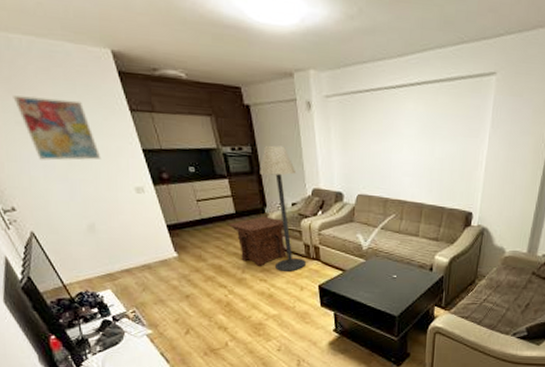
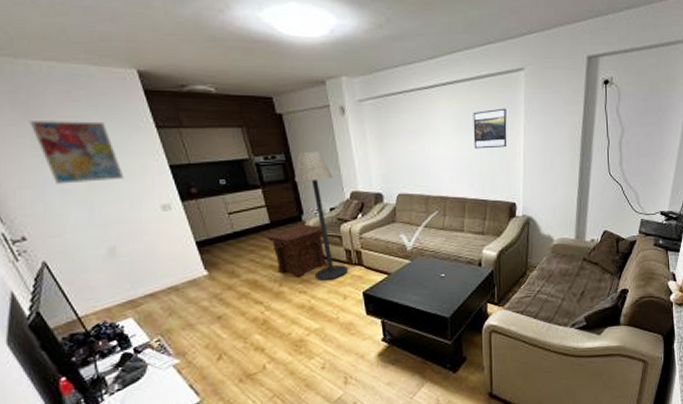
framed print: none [436,114,473,156] -> present [473,108,507,149]

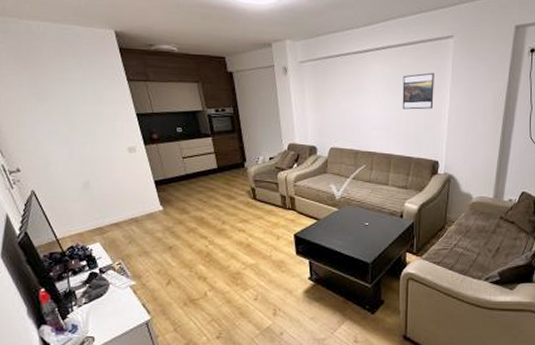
wall art: present [29,121,125,184] -> none [27,71,100,126]
side table: present [261,224,327,277] -> none [209,170,266,217]
floor lamp: present [295,152,348,280] -> none [240,106,282,222]

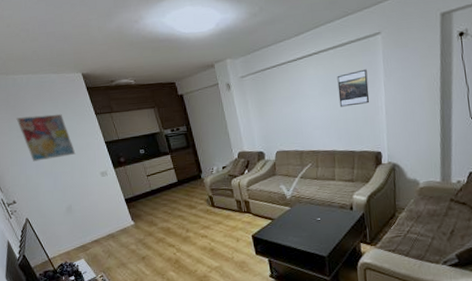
wall art: none [27,71,100,126] -> present [16,113,76,162]

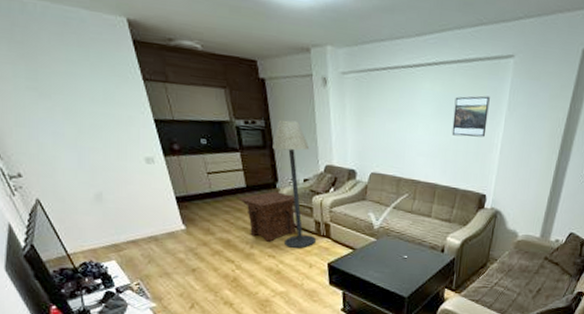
wall art: present [16,113,76,162] -> none [24,60,112,129]
side table: none [172,181,222,225] -> present [237,191,300,242]
floor lamp: none [194,122,239,227] -> present [272,120,316,248]

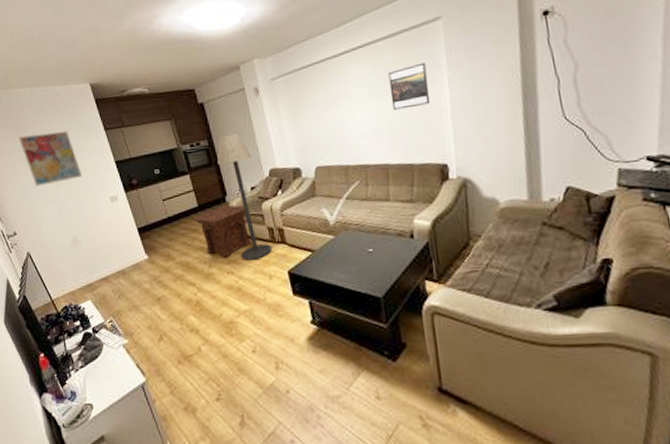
wall art: none [24,60,112,129] -> present [18,130,83,186]

